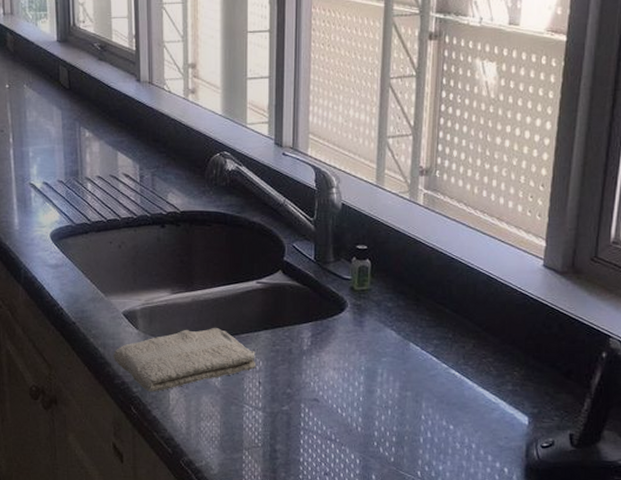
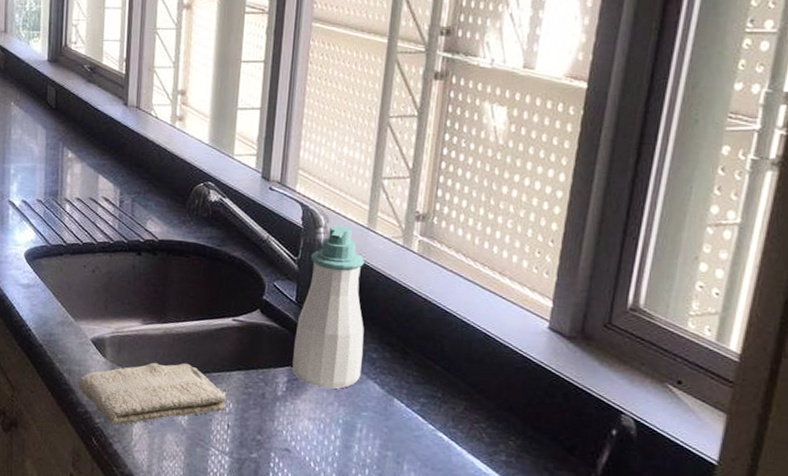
soap bottle: none [315,185,380,338] -> present [292,225,364,389]

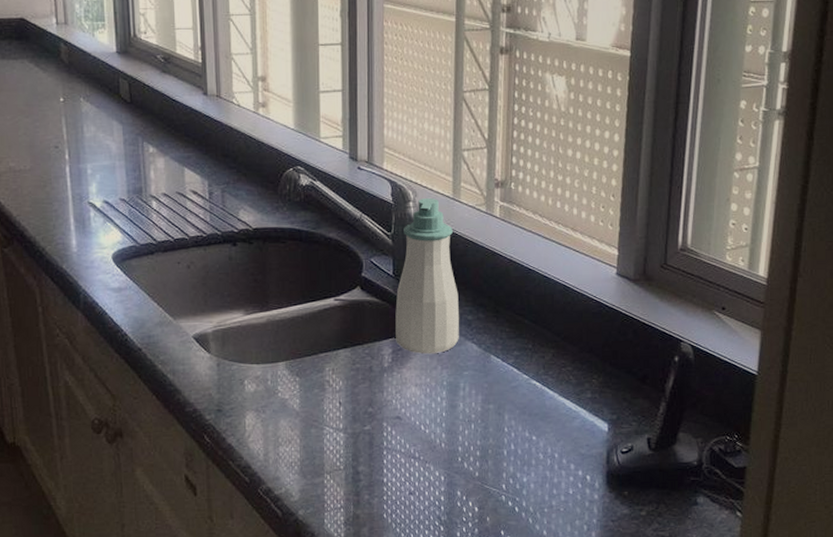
washcloth: present [77,363,227,425] -> none [183,348,336,419]

